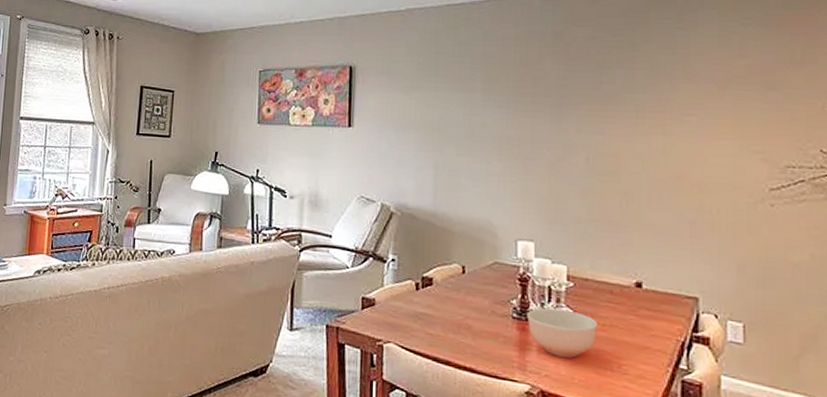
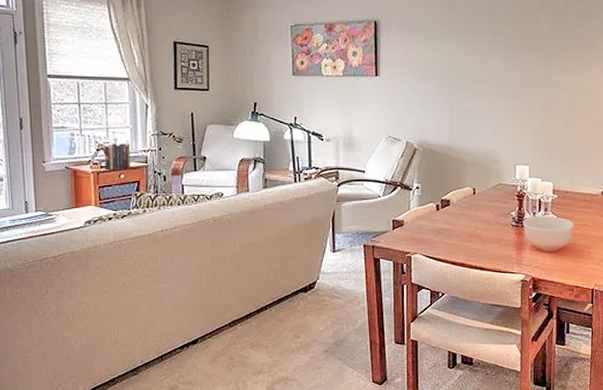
books: none [61,188,88,218] -> present [104,142,131,170]

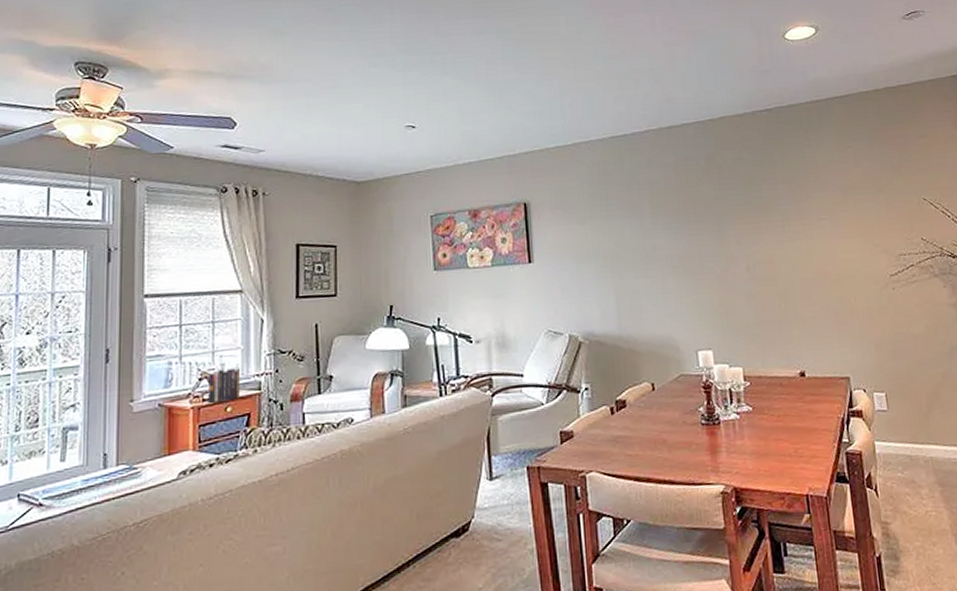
bowl: present [522,216,574,251] -> none [713,407,774,453]

